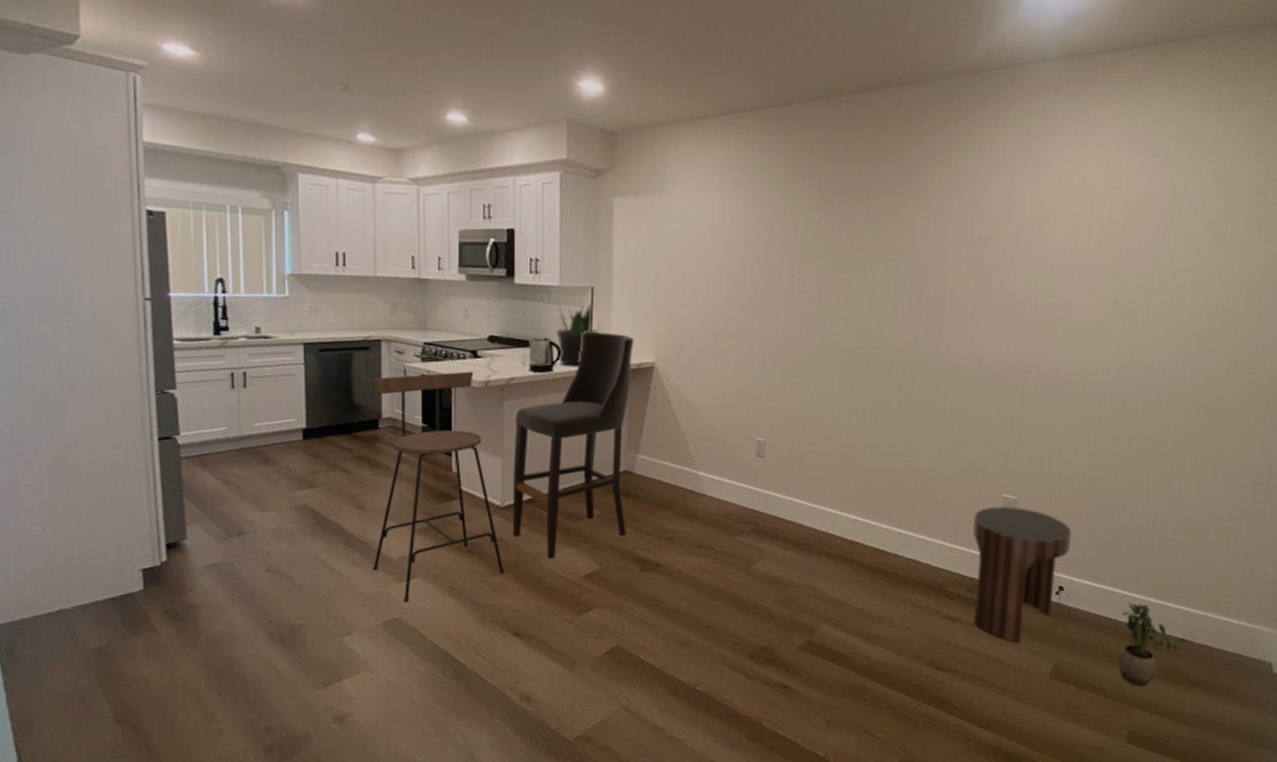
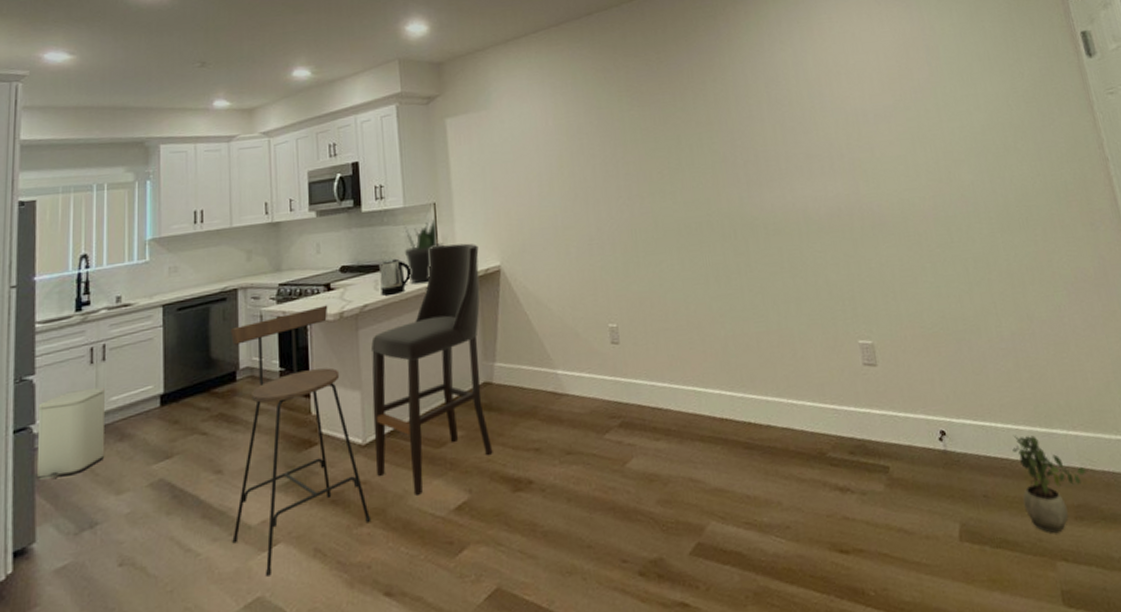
pedal bin: none [181,411,250,488] -> present [36,387,106,481]
side table: present [972,506,1072,643] -> none [836,352,941,505]

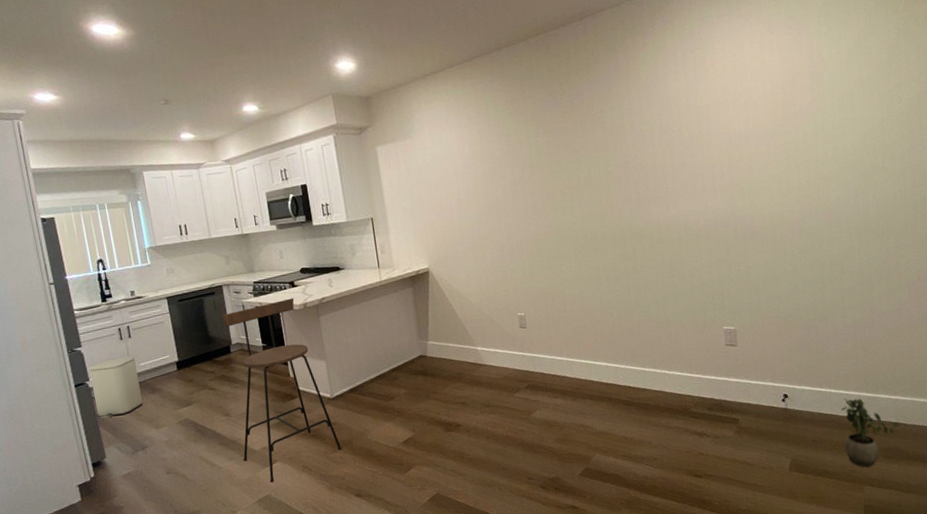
bar stool: present [371,243,493,495] -> none [330,250,429,433]
kettle: present [378,258,411,296] -> none [330,262,357,291]
planter: present [402,218,444,284] -> none [347,230,382,282]

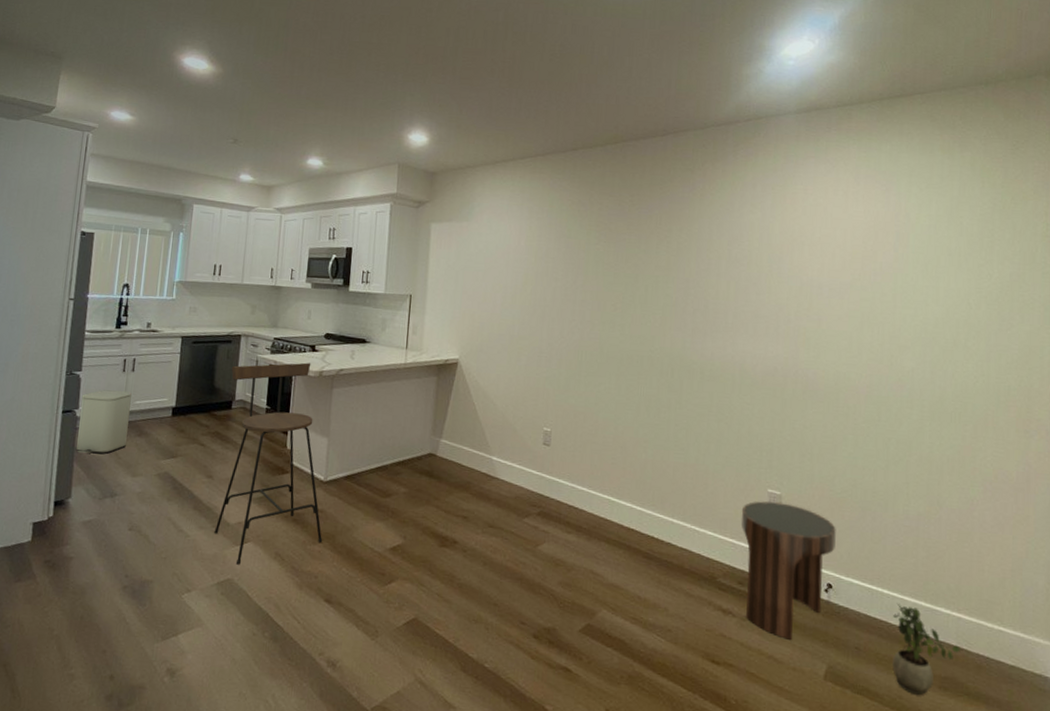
side table: none [702,336,787,446] -> present [740,501,836,640]

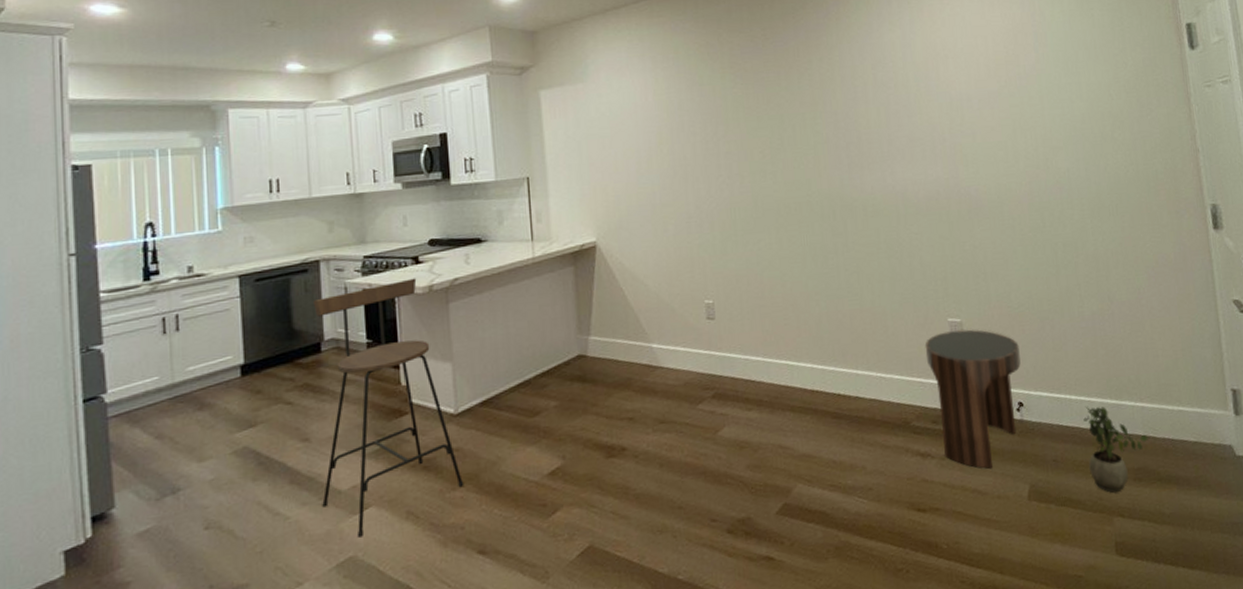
pedal bin: present [76,390,132,455] -> none [108,357,184,449]

